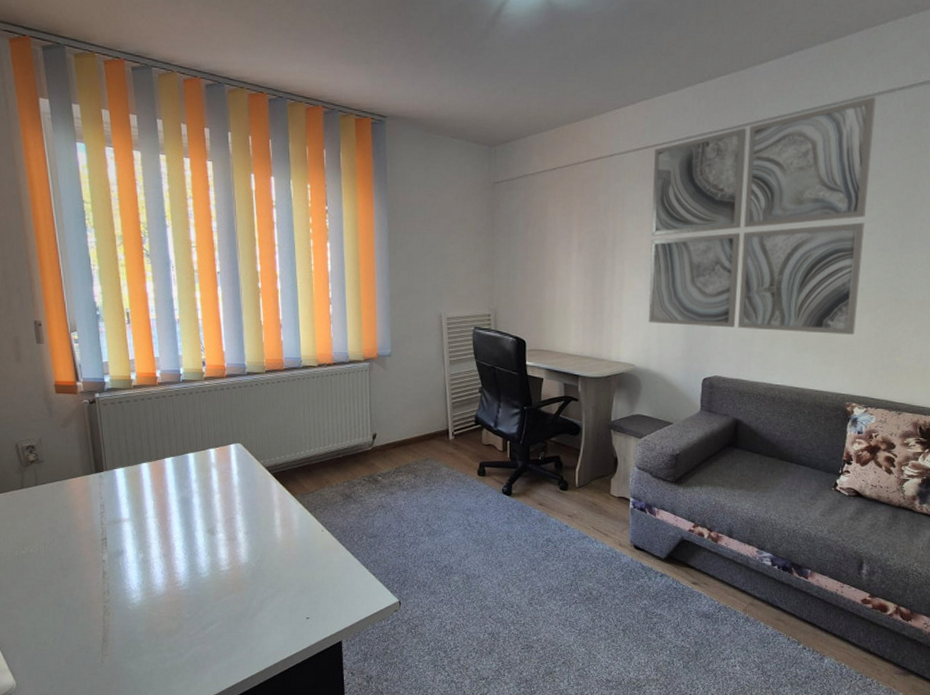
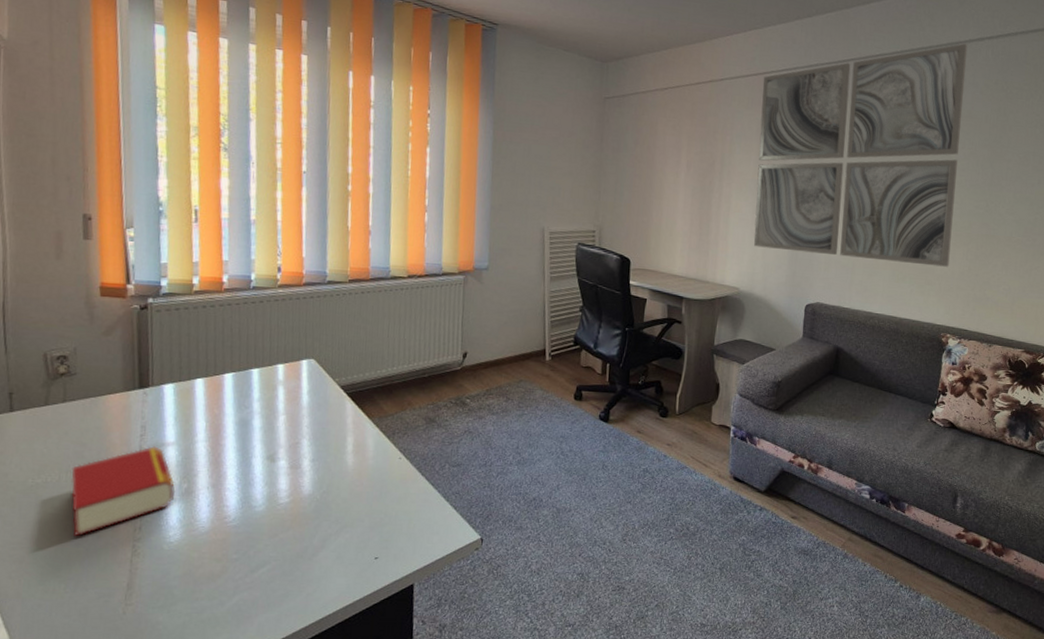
book: none [48,522,134,599] -> present [71,446,176,537]

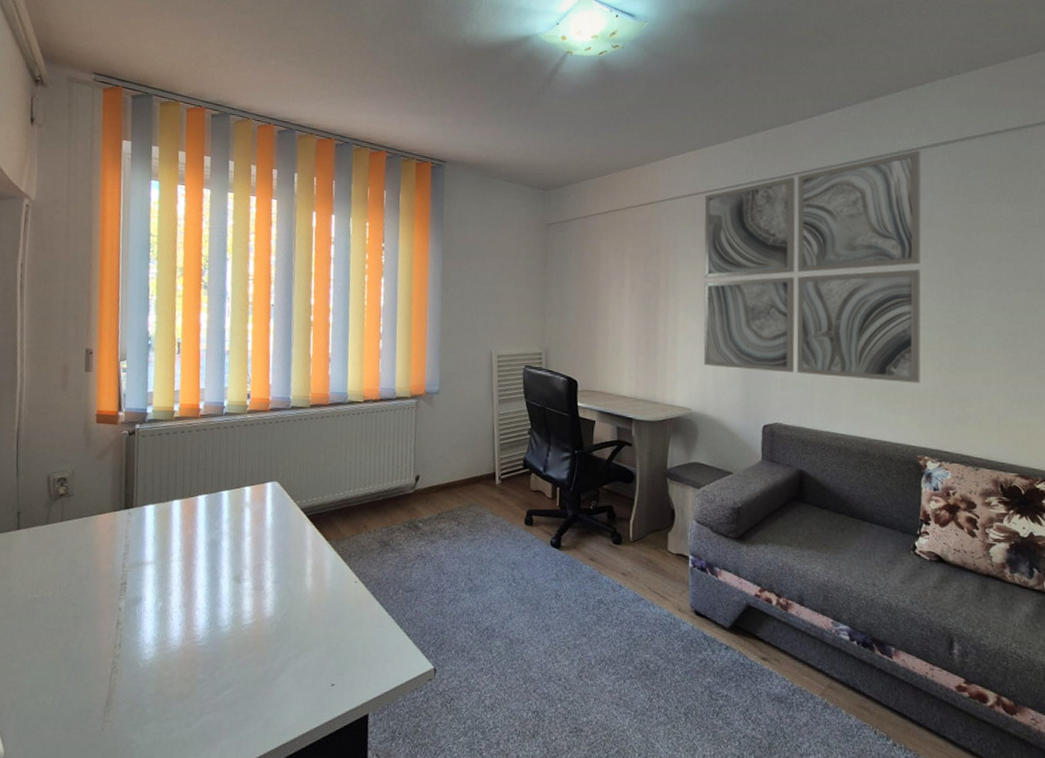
book: present [71,446,176,537] -> none [63,565,152,651]

